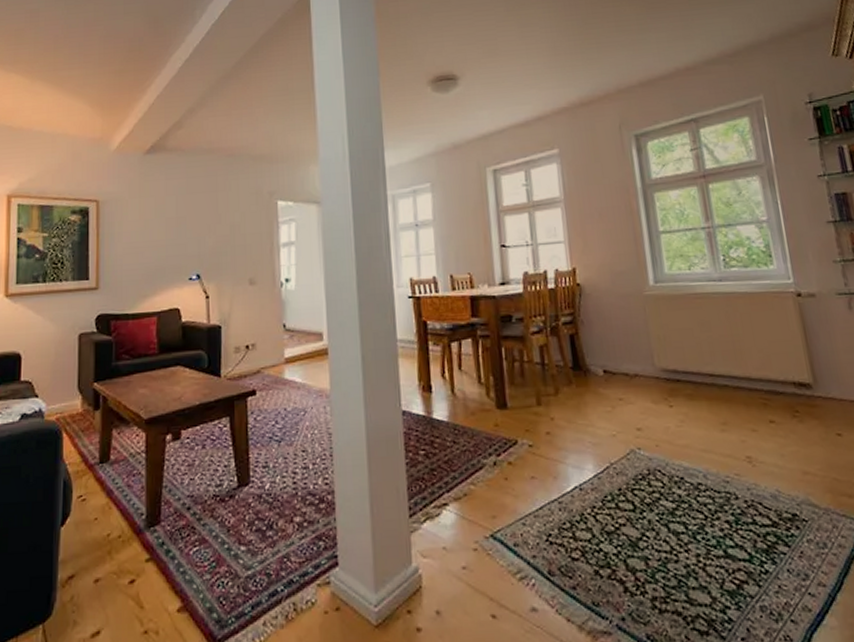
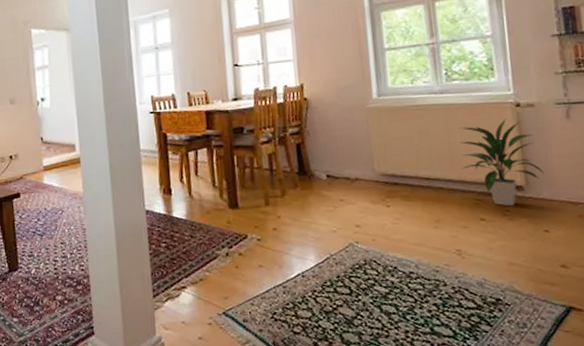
indoor plant: none [740,309,831,407] -> present [458,119,544,207]

